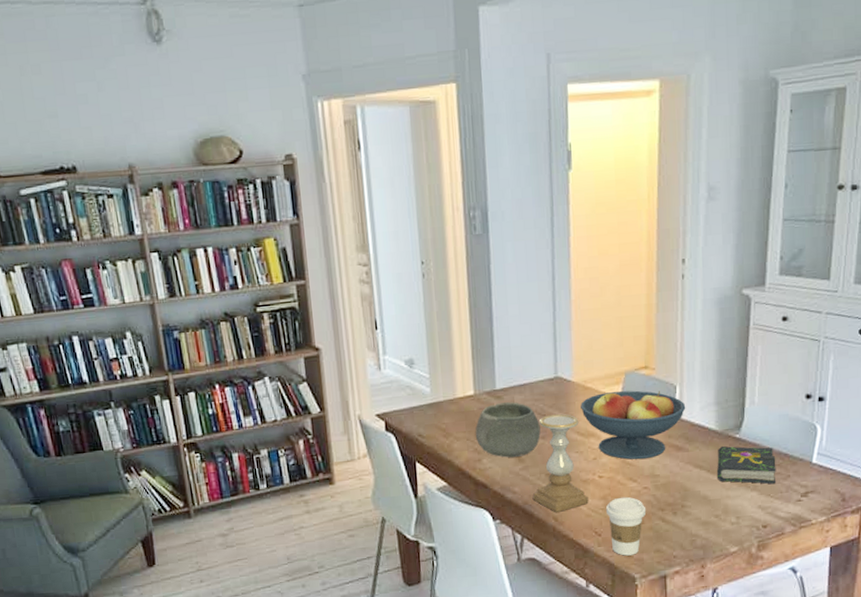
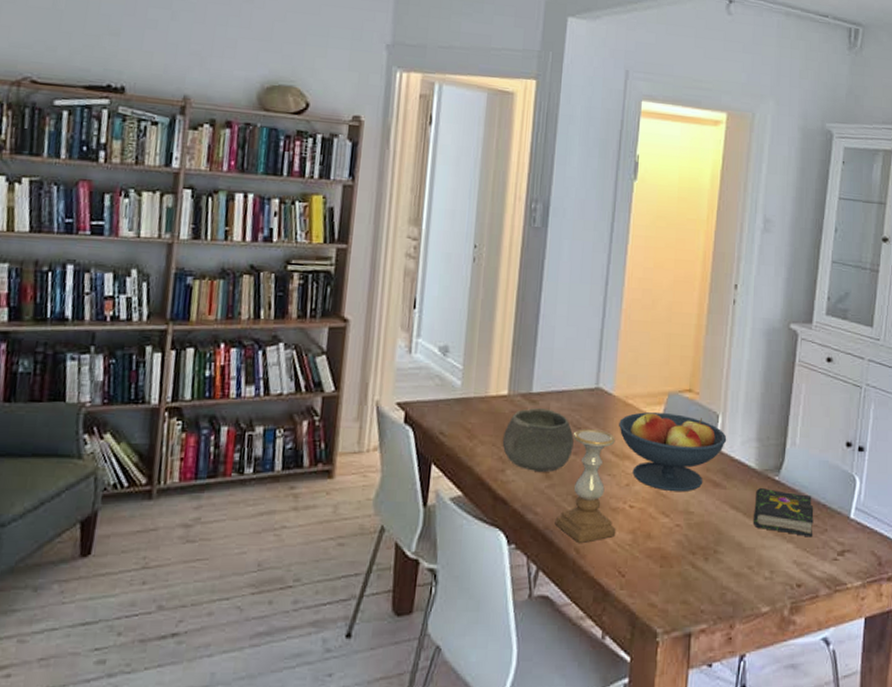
coffee cup: present [605,496,647,556] -> none [632,533,677,605]

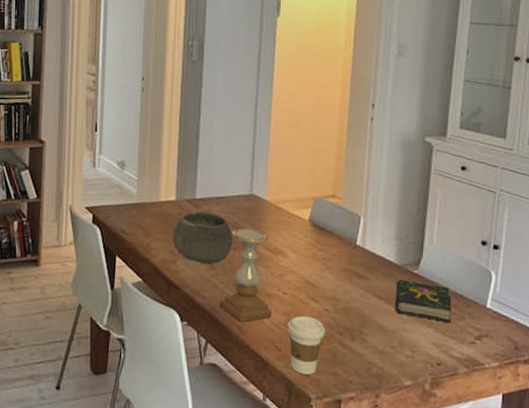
fruit bowl: present [619,412,727,492] -> none [271,214,369,282]
coffee cup: none [632,533,677,605] -> present [287,315,326,375]

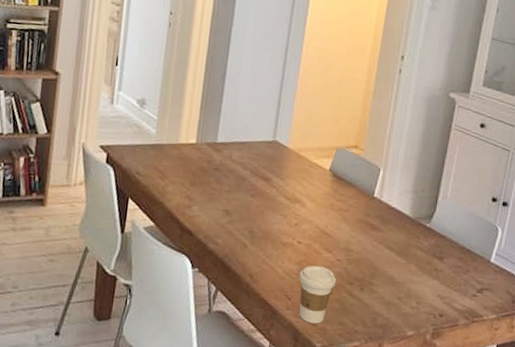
bowl: present [172,211,233,264] -> none [189,155,252,210]
candle holder: present [220,228,272,323] -> none [234,175,288,271]
book: present [395,279,452,323] -> none [405,232,459,276]

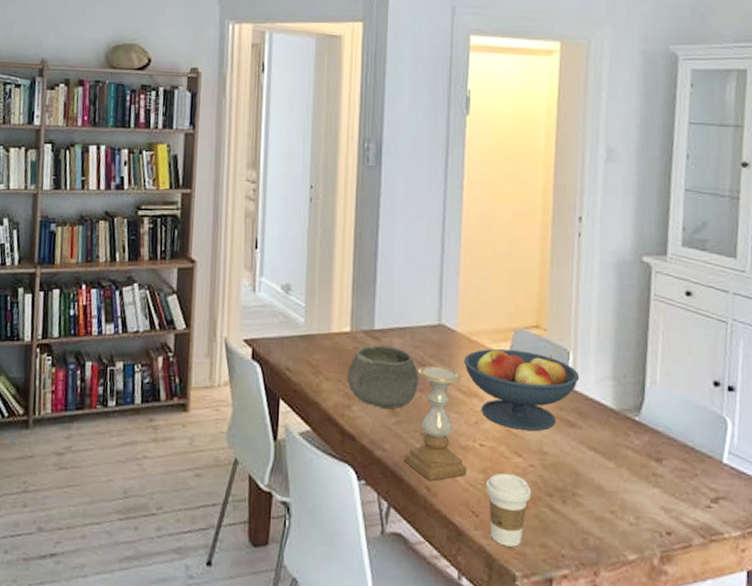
bowl: none [189,155,252,210] -> present [347,345,419,409]
candle holder: none [234,175,288,271] -> present [405,366,467,482]
fruit bowl: none [292,163,386,233] -> present [464,349,580,432]

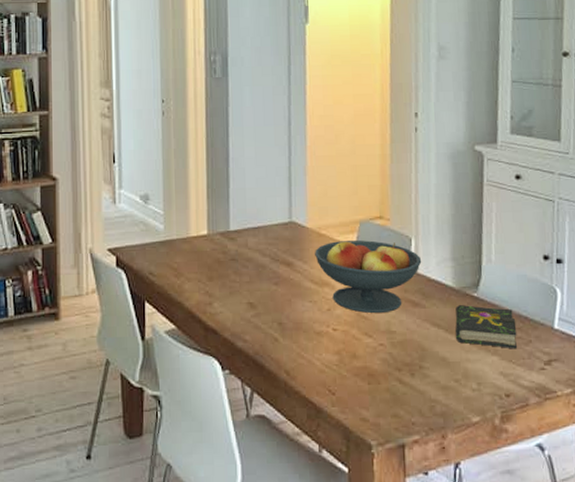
bowl: present [347,345,419,409] -> none [207,244,274,304]
candle holder: present [405,366,467,482] -> none [265,260,322,367]
coffee cup: present [485,473,532,547] -> none [340,353,383,419]
book: none [614,427,682,483] -> present [455,304,517,349]

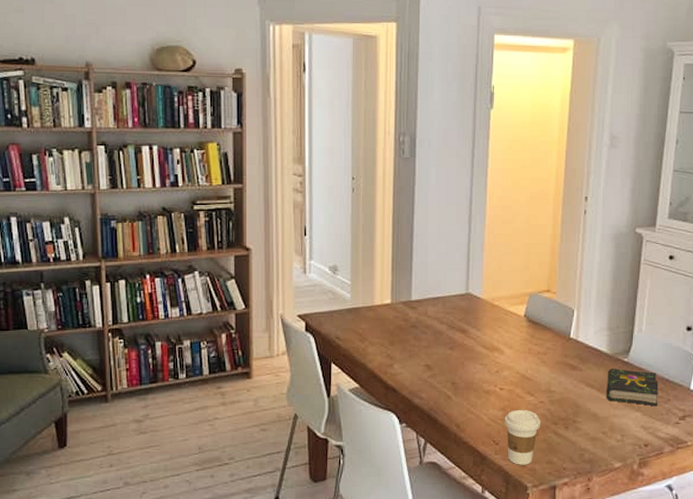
fruit bowl: present [315,240,422,314] -> none [488,311,582,376]
coffee cup: none [340,353,383,419] -> present [504,409,541,465]

